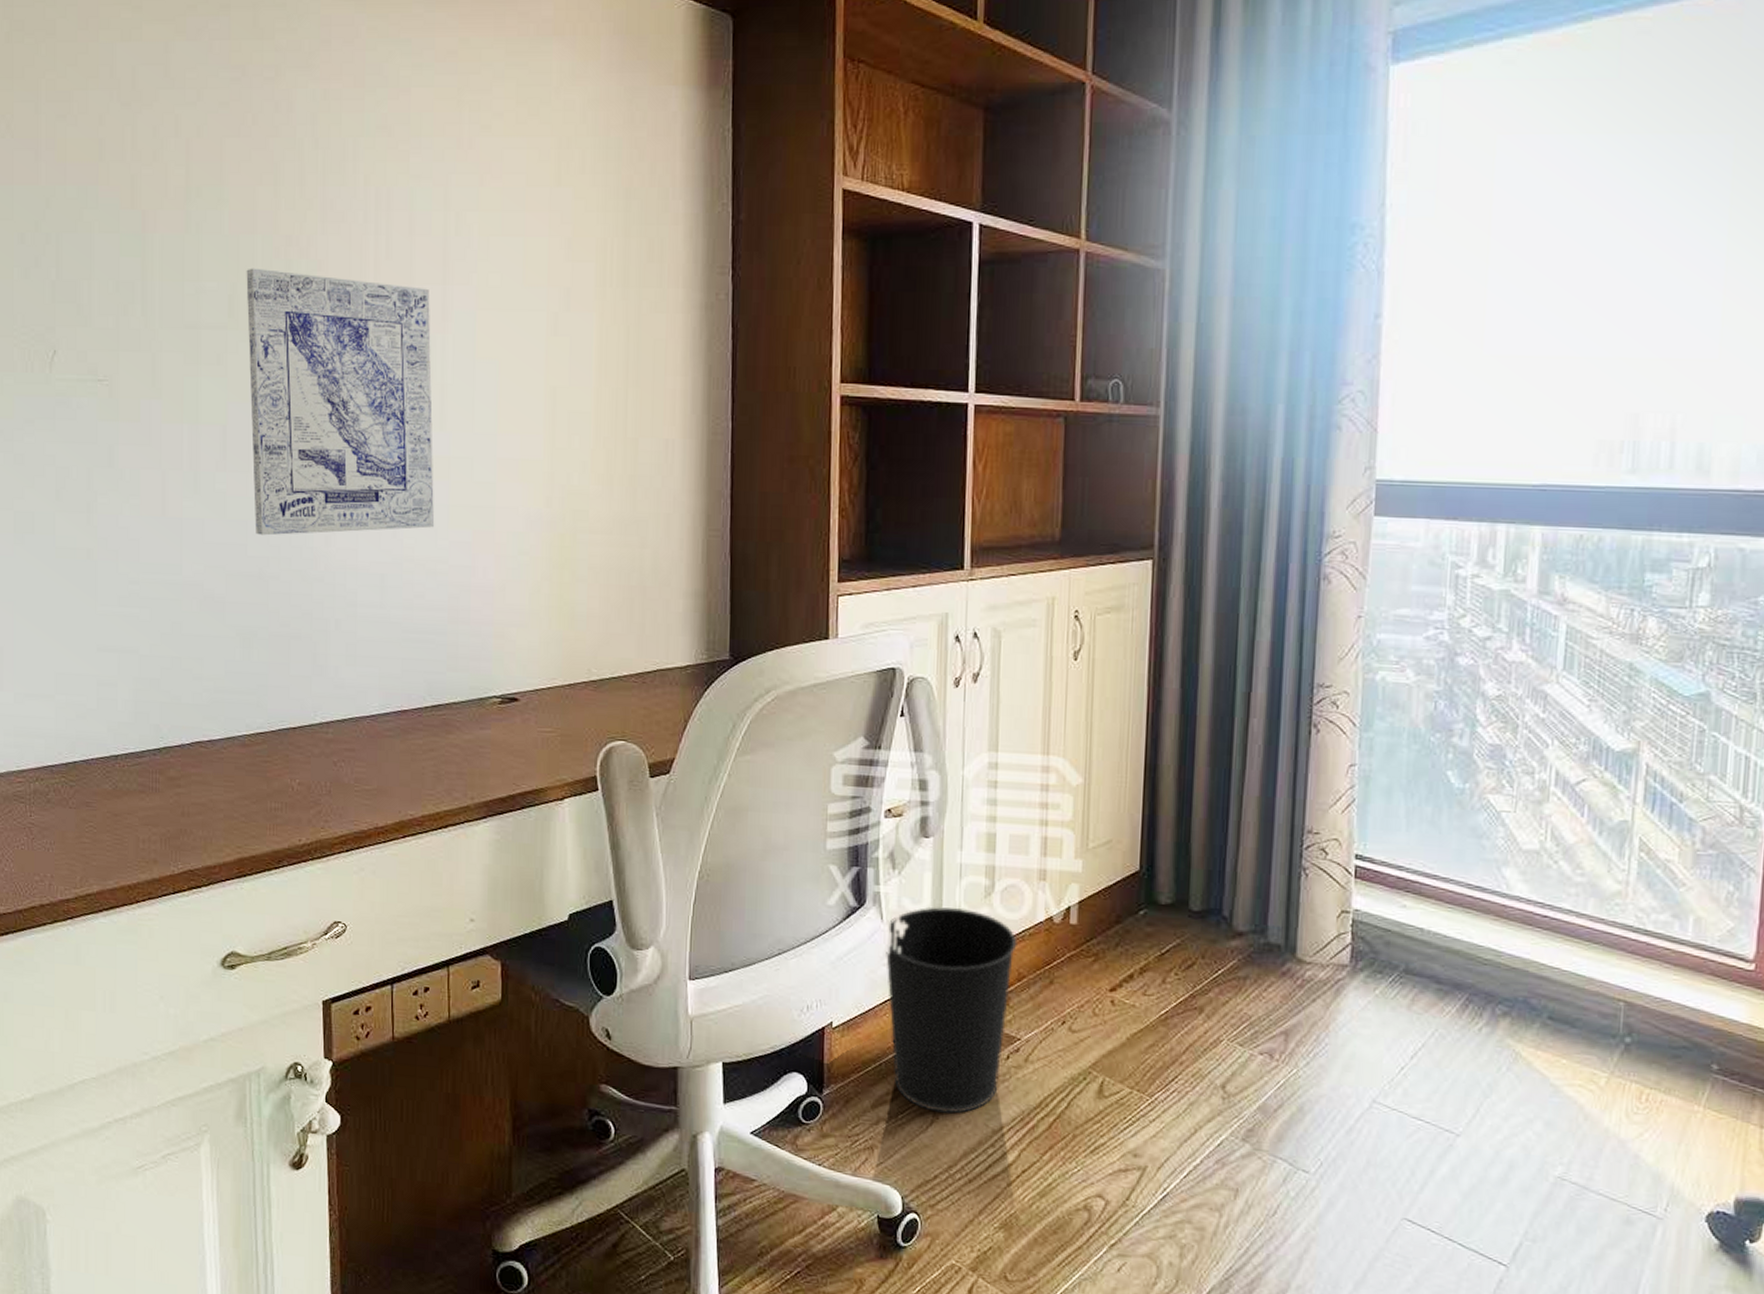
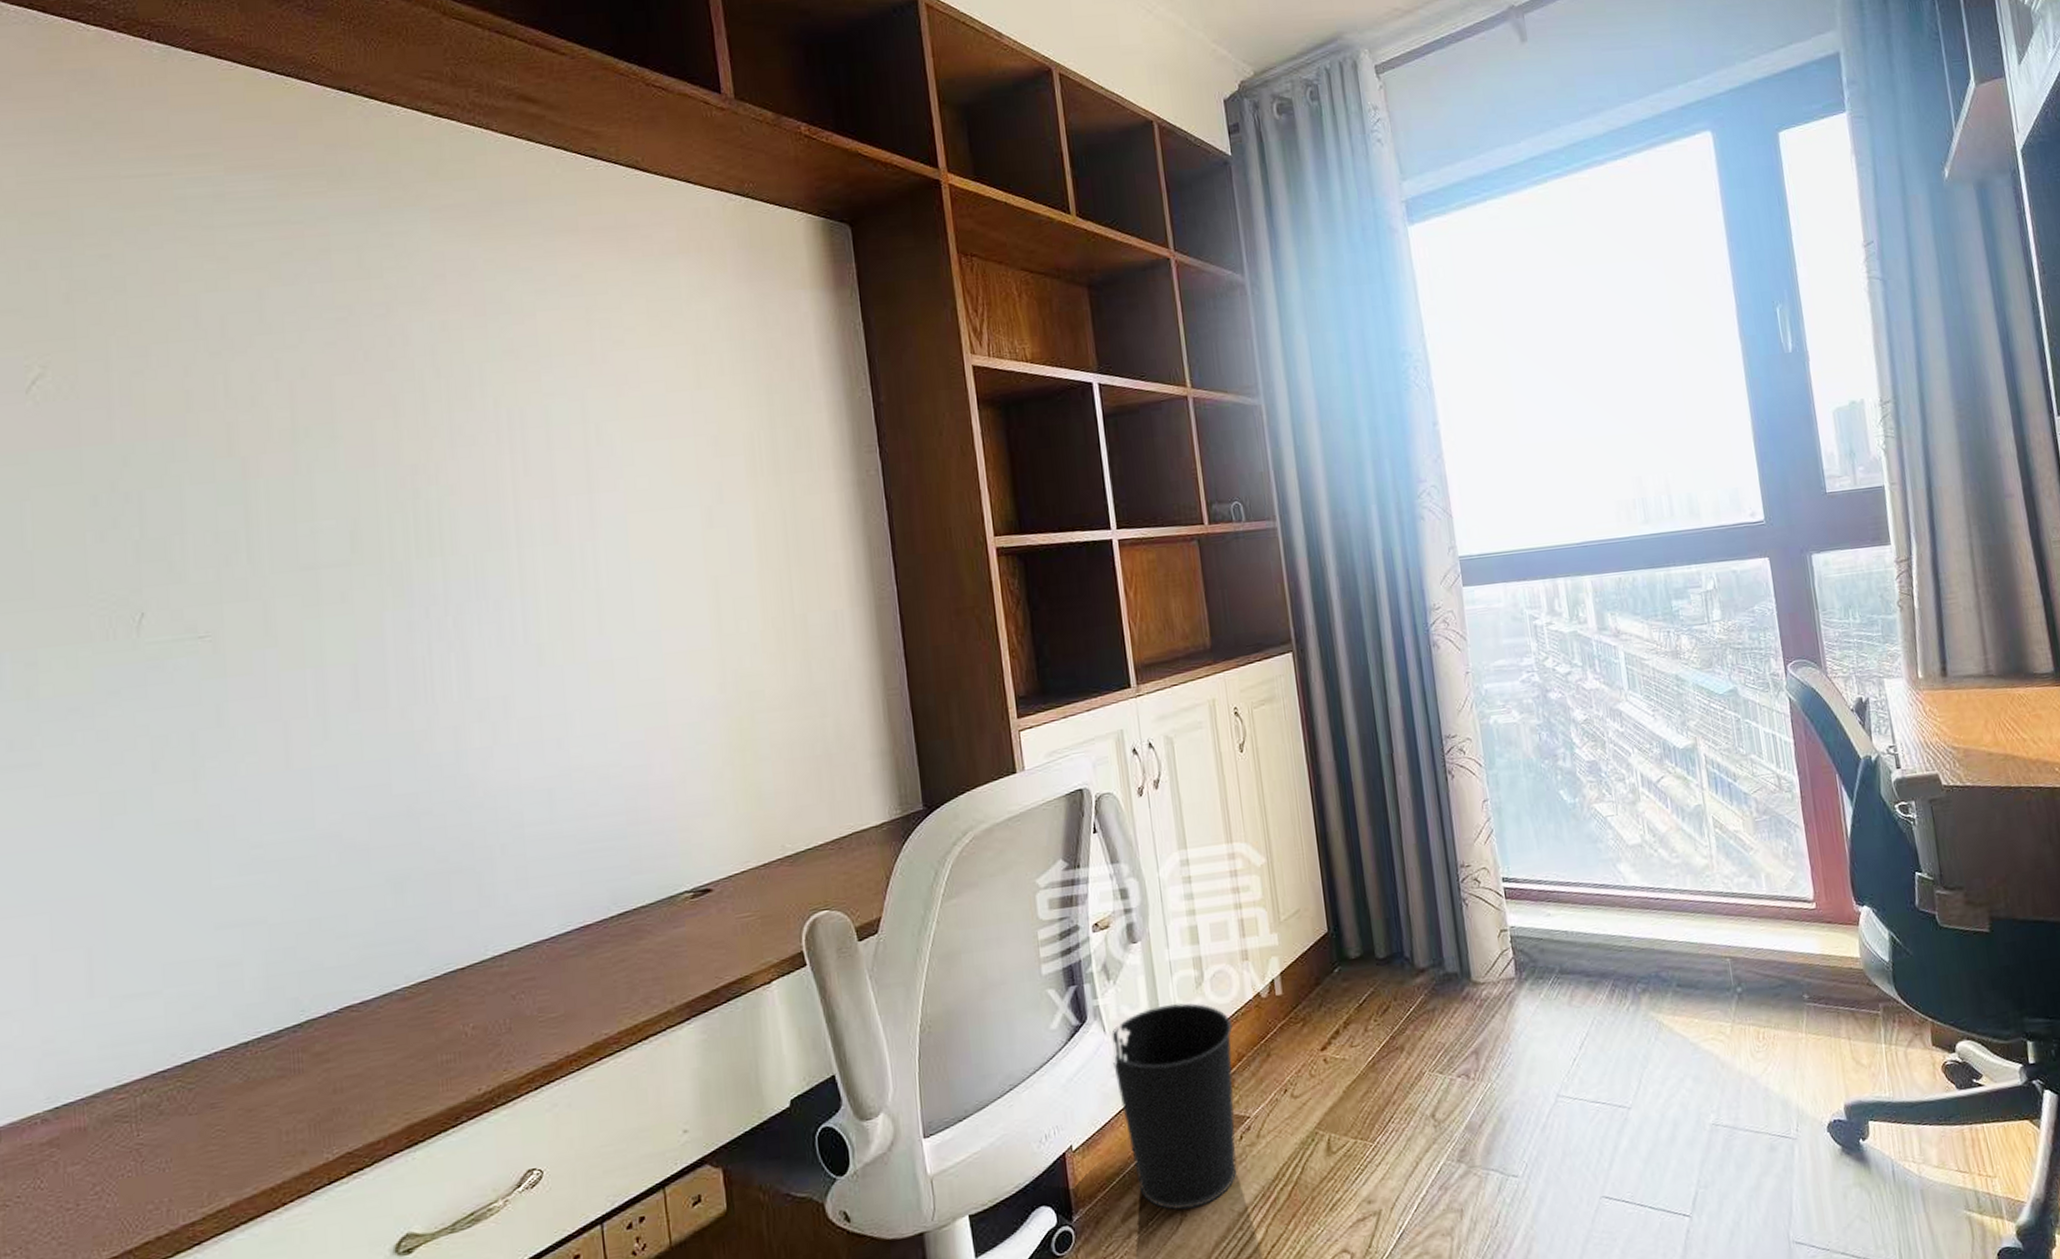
wall art: present [246,268,435,536] -> none [368,499,603,772]

